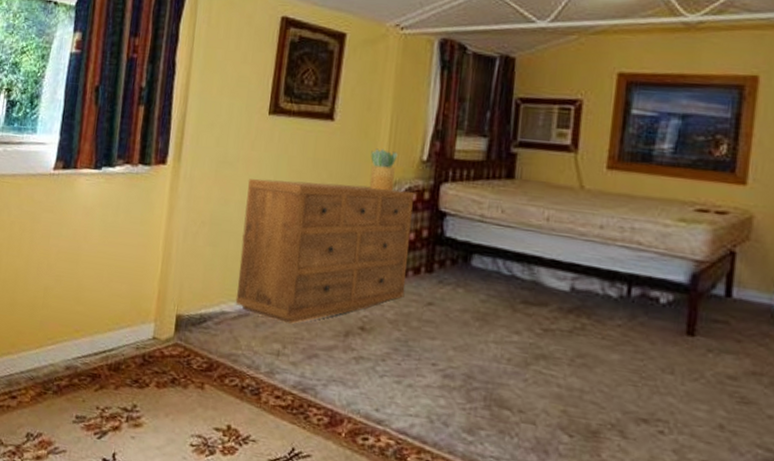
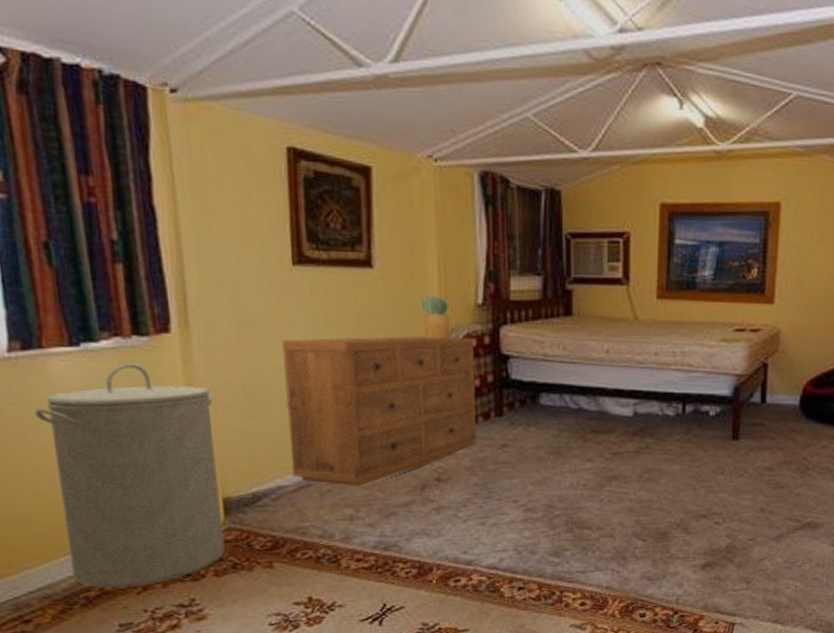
laundry hamper: none [54,187,187,384] -> present [34,364,225,589]

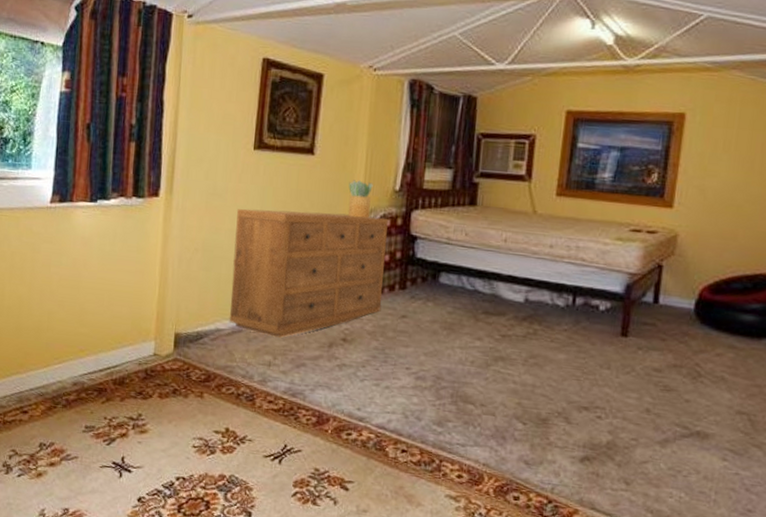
laundry hamper: present [34,364,225,589] -> none [59,218,181,397]

